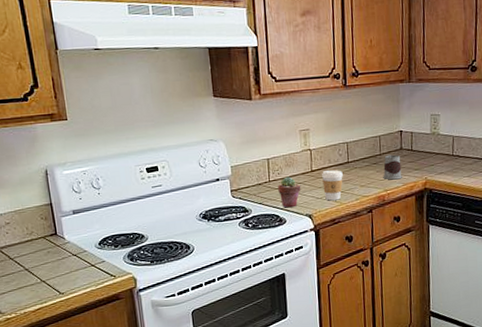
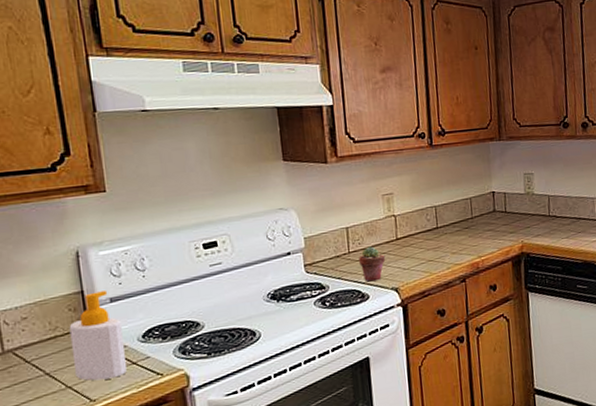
soap bottle: none [42,204,87,278] -> present [69,291,127,381]
coffee cup: present [321,170,343,201] -> none [407,236,432,272]
mug: present [383,154,402,180] -> none [476,217,497,246]

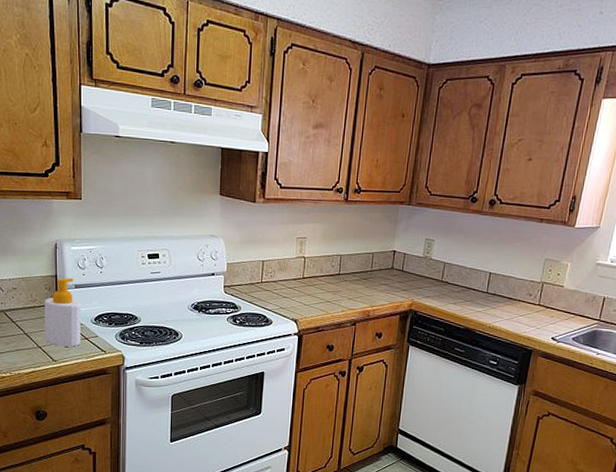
potted succulent: present [359,246,386,282] -> none [269,280,291,310]

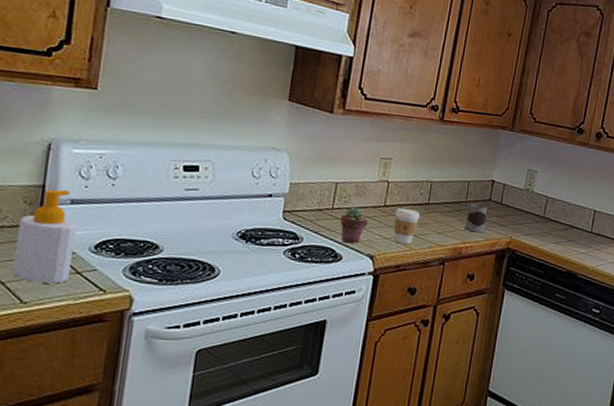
potted succulent: none [269,280,291,310] -> present [340,207,369,244]
coffee cup: none [311,279,333,309] -> present [393,208,420,244]
mug: none [371,272,391,297] -> present [464,204,488,233]

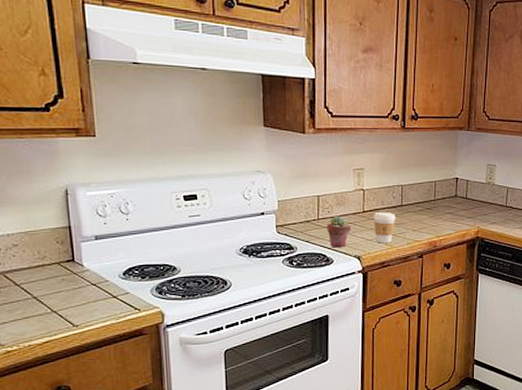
soap bottle: present [11,189,77,284] -> none [56,228,107,309]
mug: present [464,204,488,233] -> none [436,201,455,226]

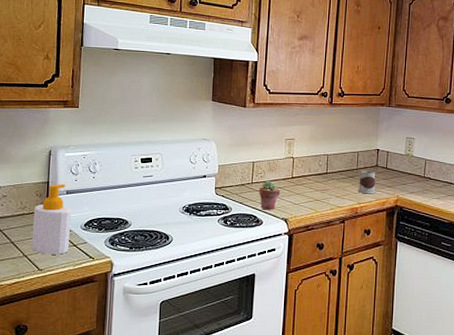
soap bottle: none [56,228,107,309] -> present [31,184,71,255]
coffee cup: present [373,212,395,243] -> none [300,179,321,208]
mug: none [436,201,455,226] -> present [358,170,376,194]

